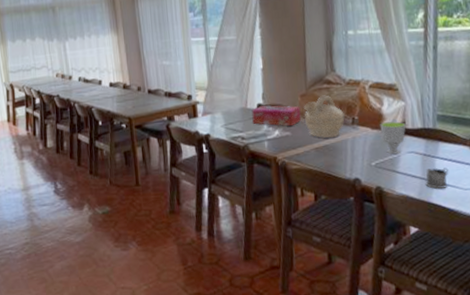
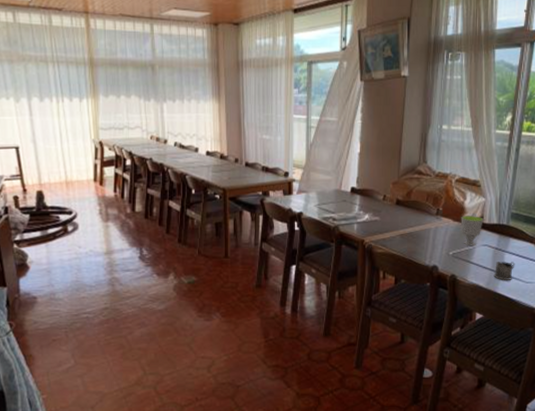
tissue box: present [251,105,301,127] -> none [345,190,391,212]
teapot: present [304,95,345,139] -> none [393,184,431,226]

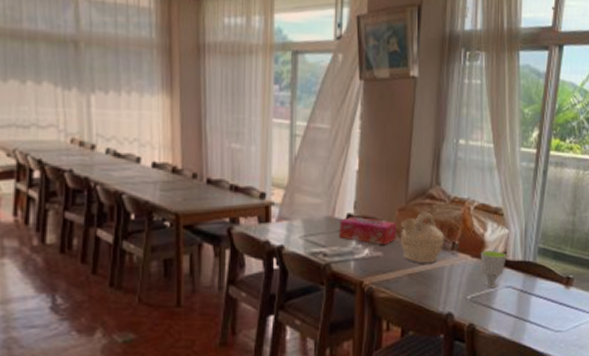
tissue box: none [345,190,391,212] -> present [339,217,397,246]
teapot: none [393,184,431,226] -> present [400,212,445,264]
tea glass holder: present [493,262,515,280] -> none [518,306,543,329]

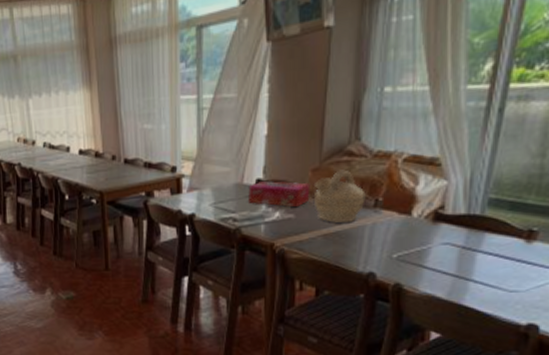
cup: present [480,251,507,288] -> none [410,205,445,246]

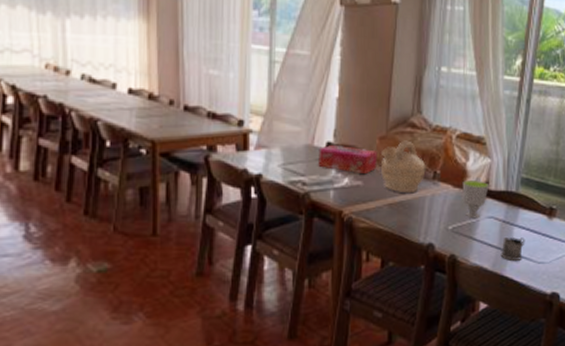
cup: none [410,205,445,246] -> present [462,180,489,219]
tea glass holder: none [458,264,493,289] -> present [500,237,525,261]

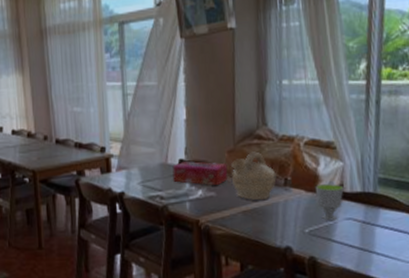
tea glass holder: present [500,237,525,261] -> none [363,237,390,261]

